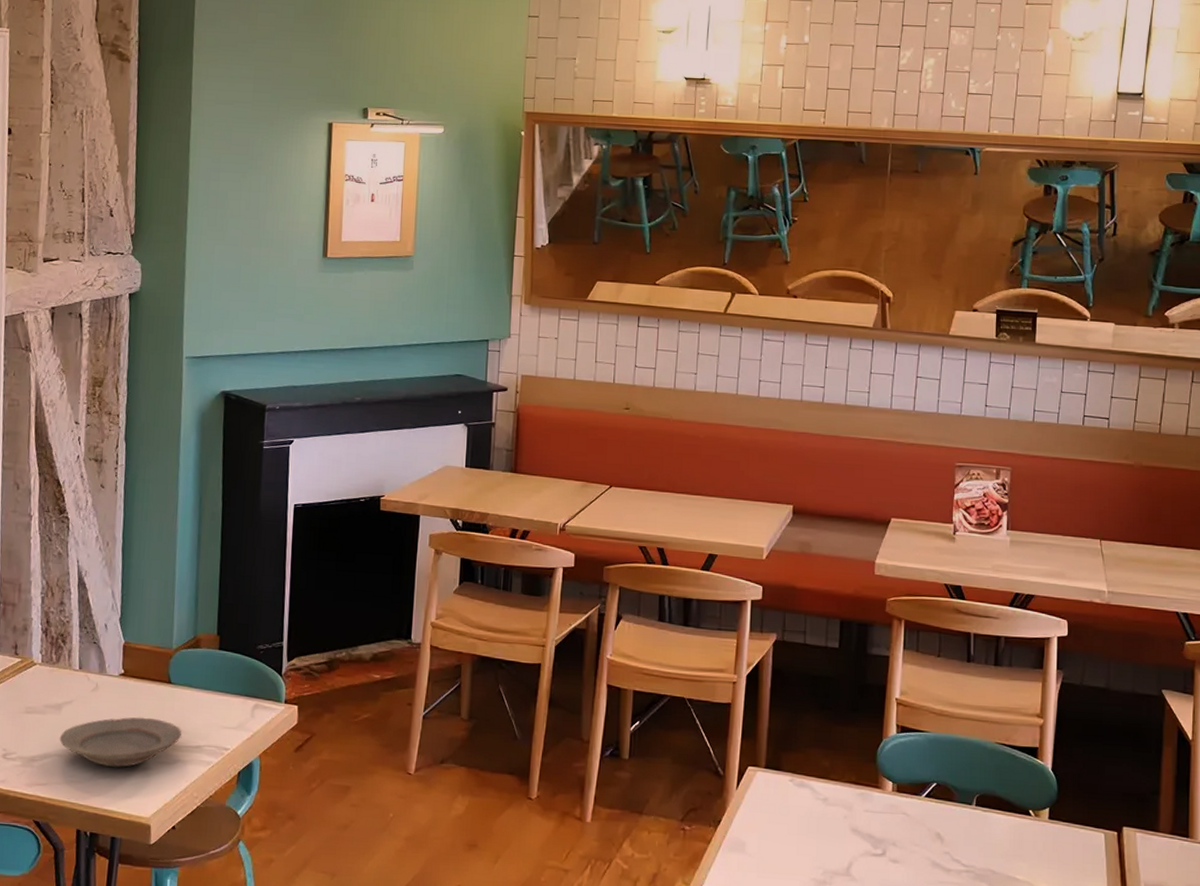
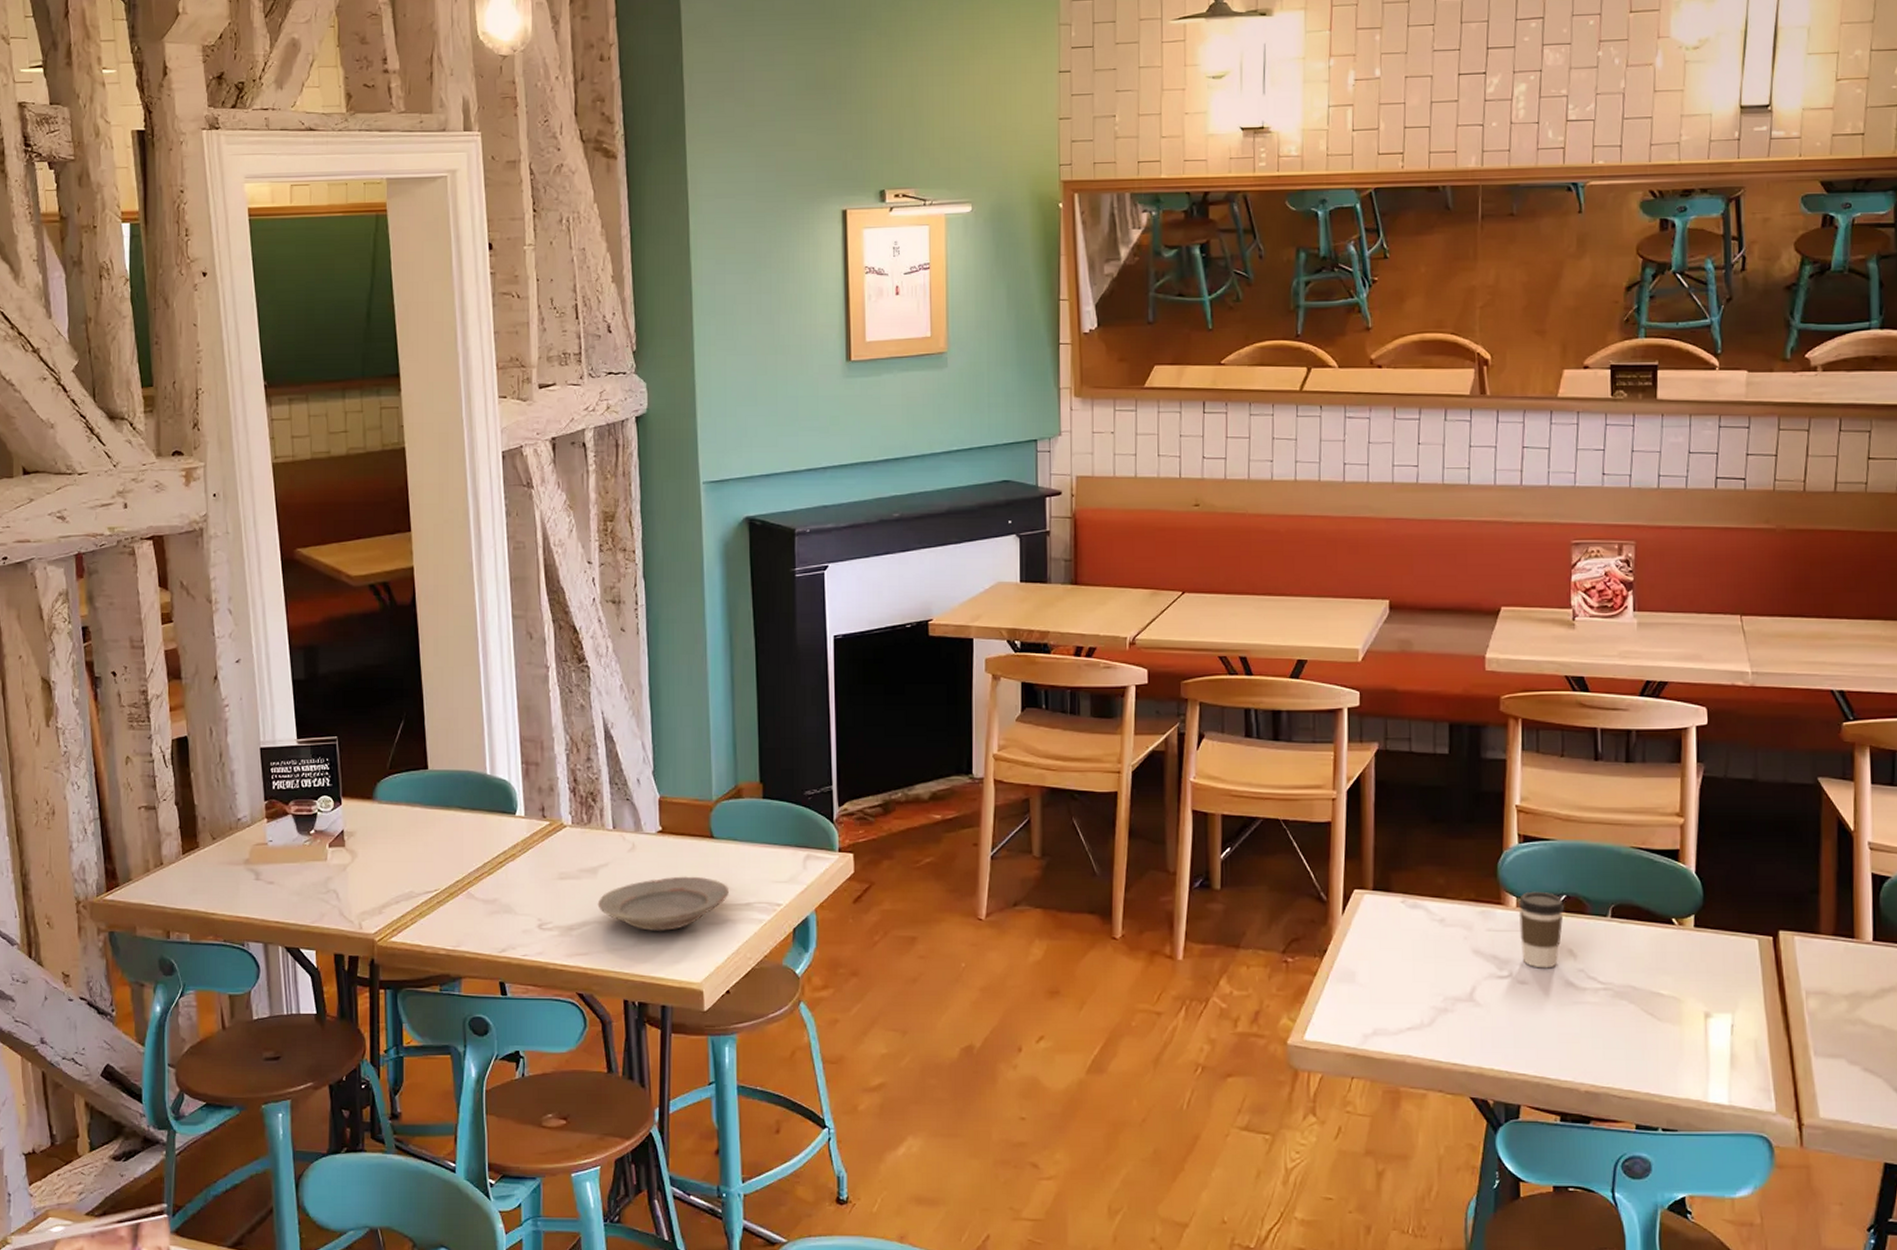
coffee cup: none [893,777,935,849] -> present [1518,891,1565,969]

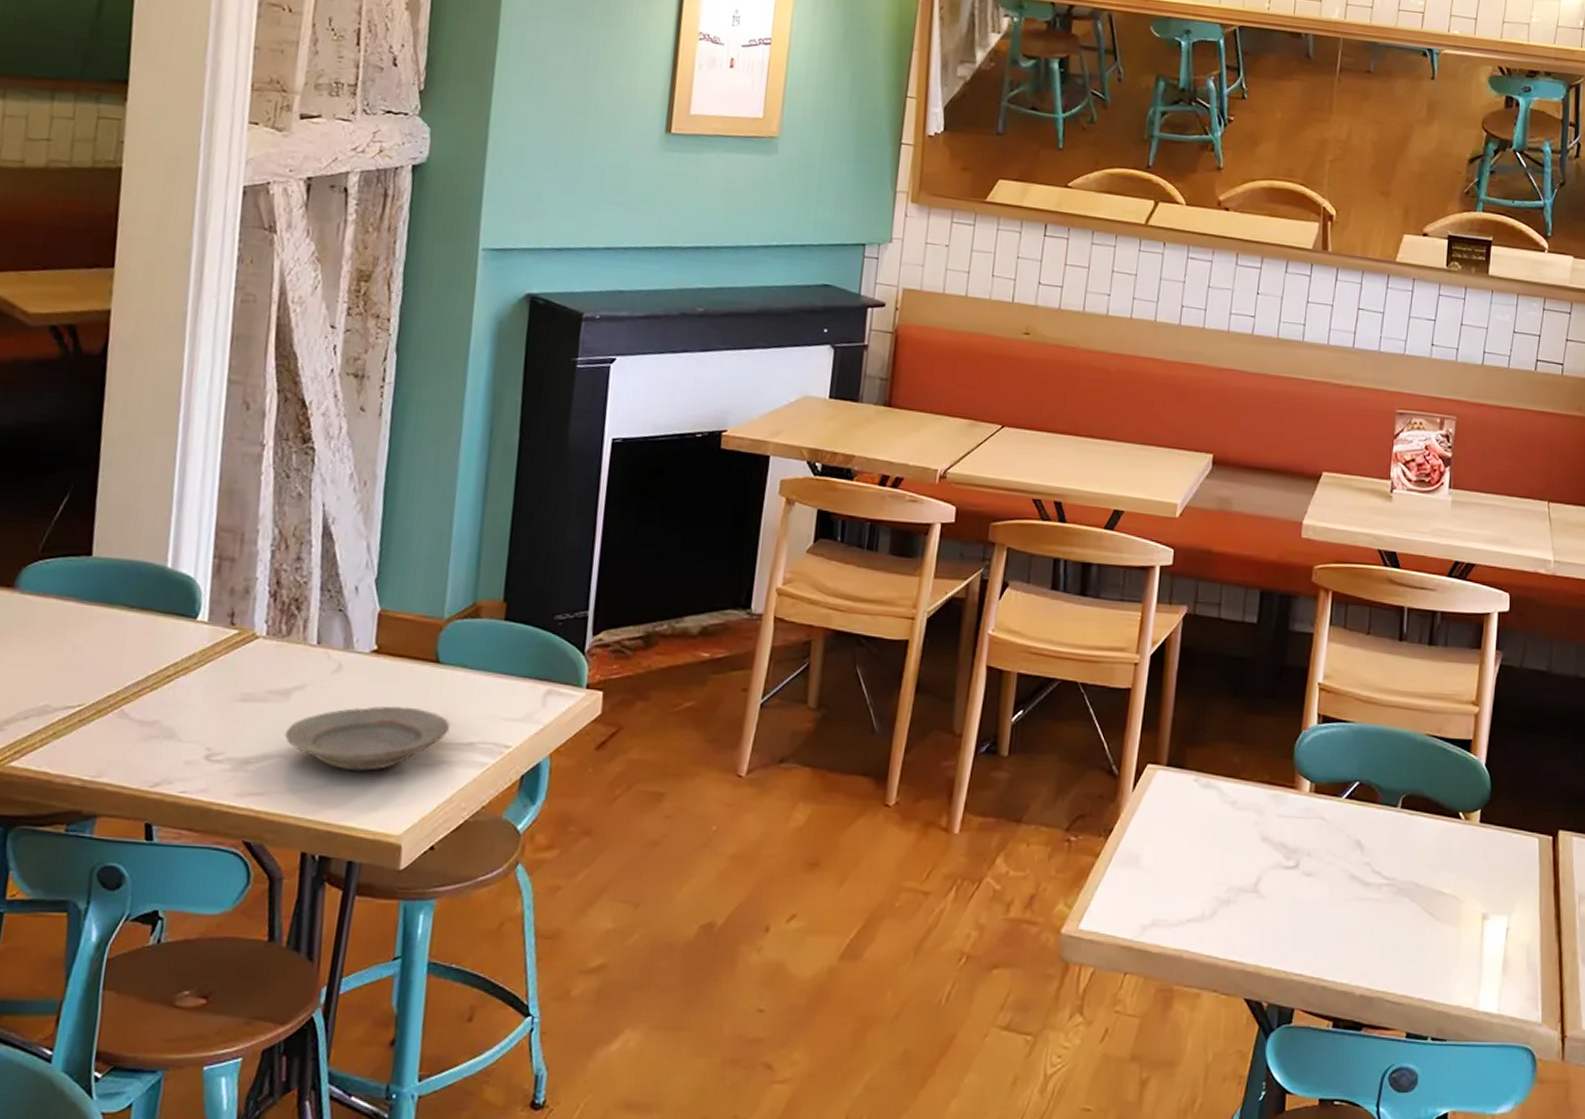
coffee cup: present [1518,891,1565,969] -> none [1310,776,1357,860]

